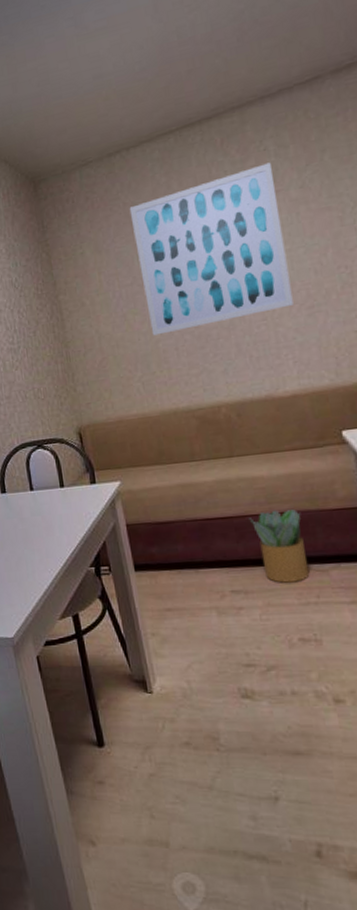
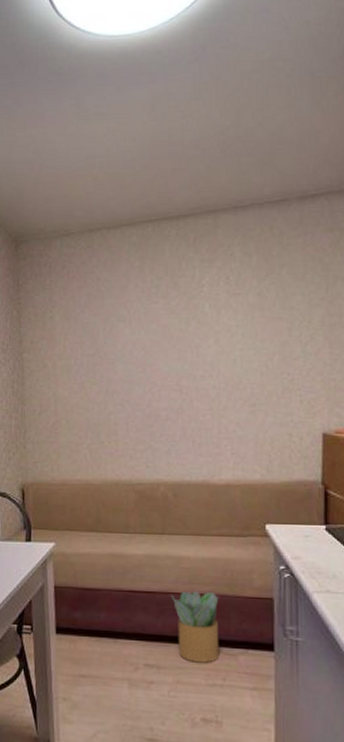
wall art: present [129,162,294,336] -> none [102,267,238,407]

